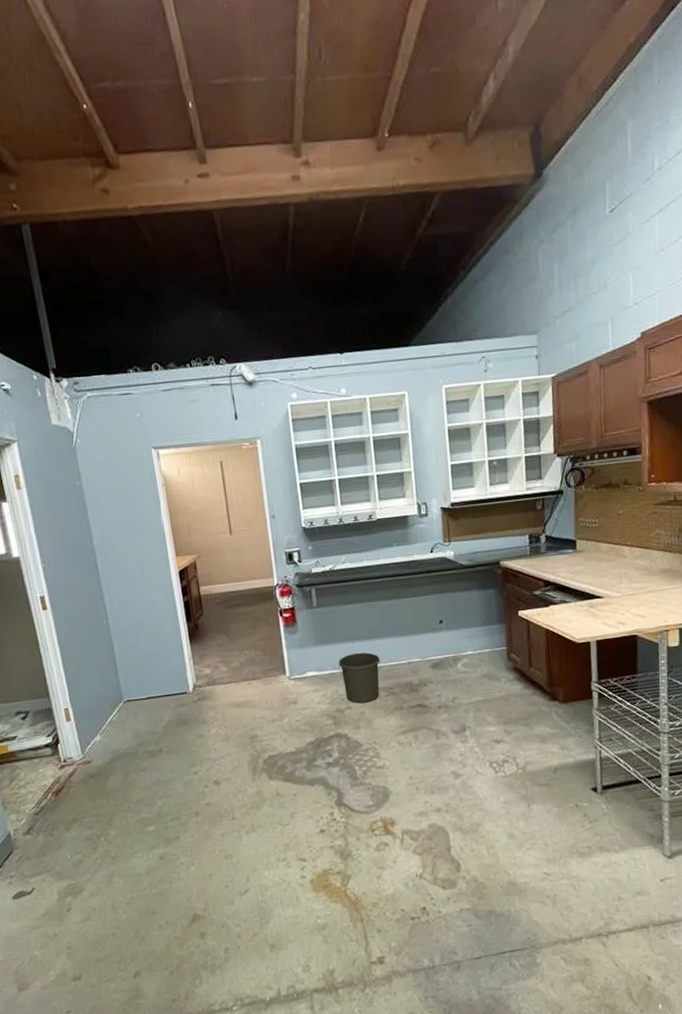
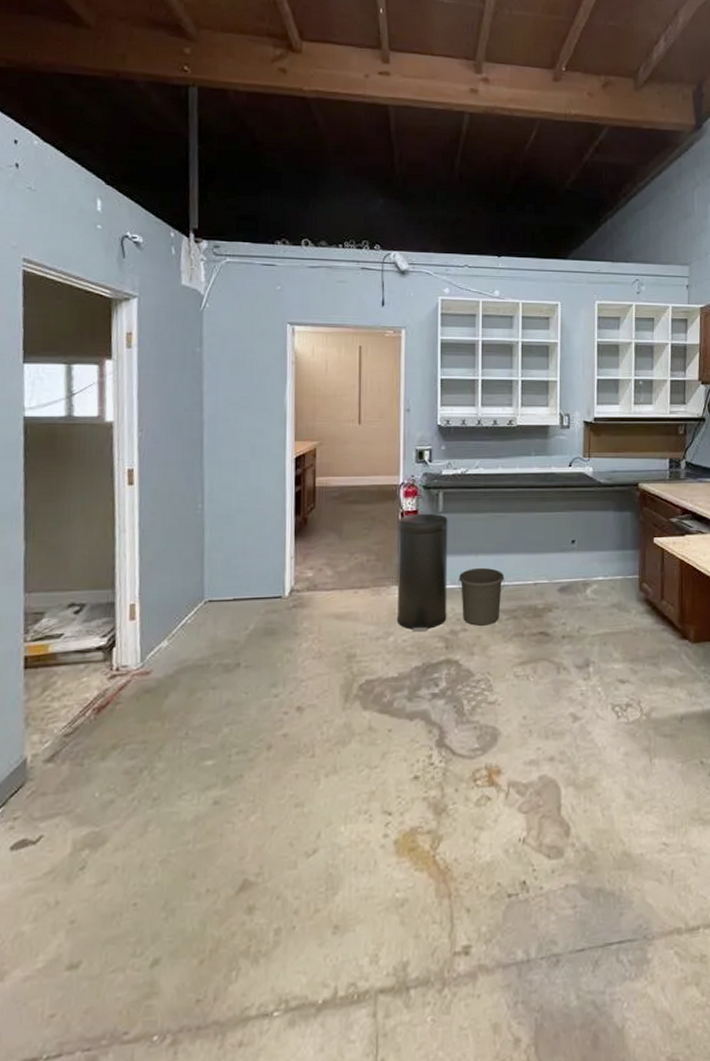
pedal bin: none [278,608,333,712] -> present [396,513,448,631]

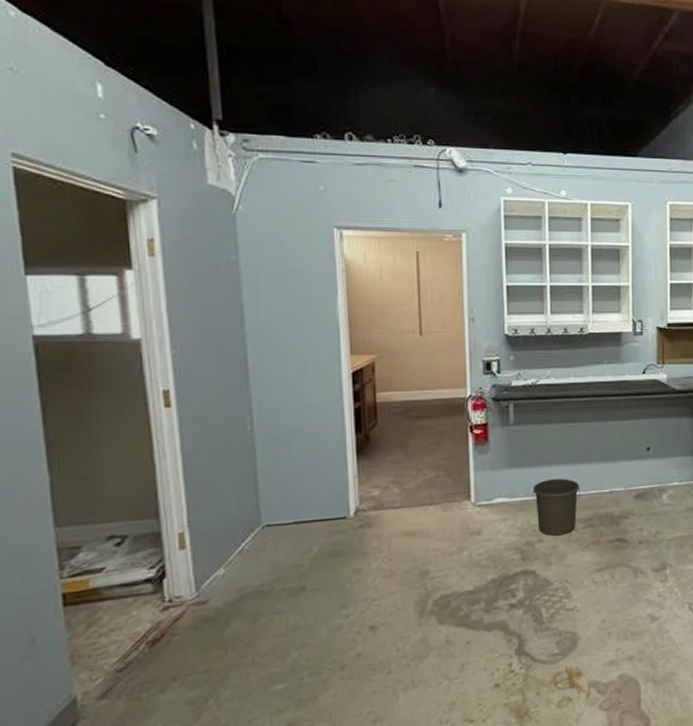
pedal bin: present [396,513,448,631] -> none [467,425,522,544]

